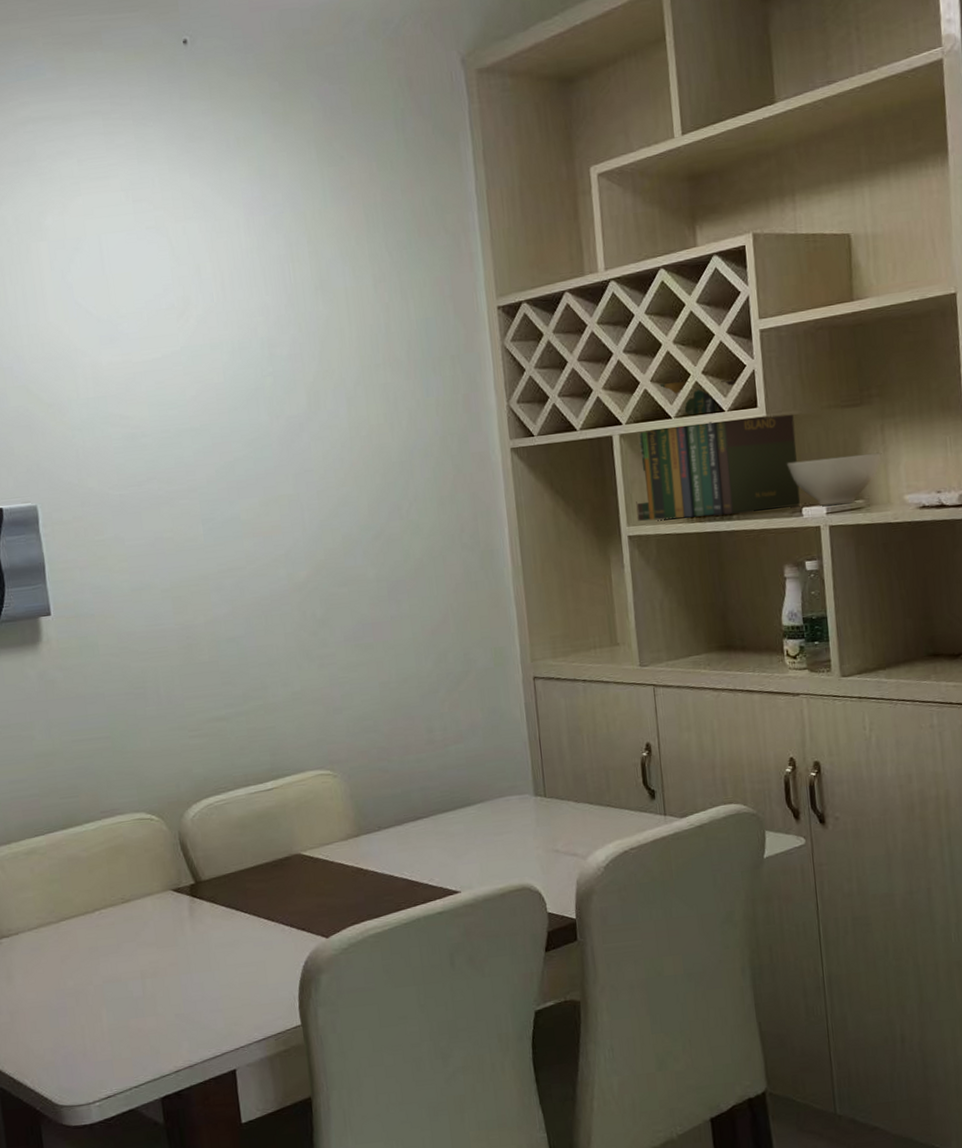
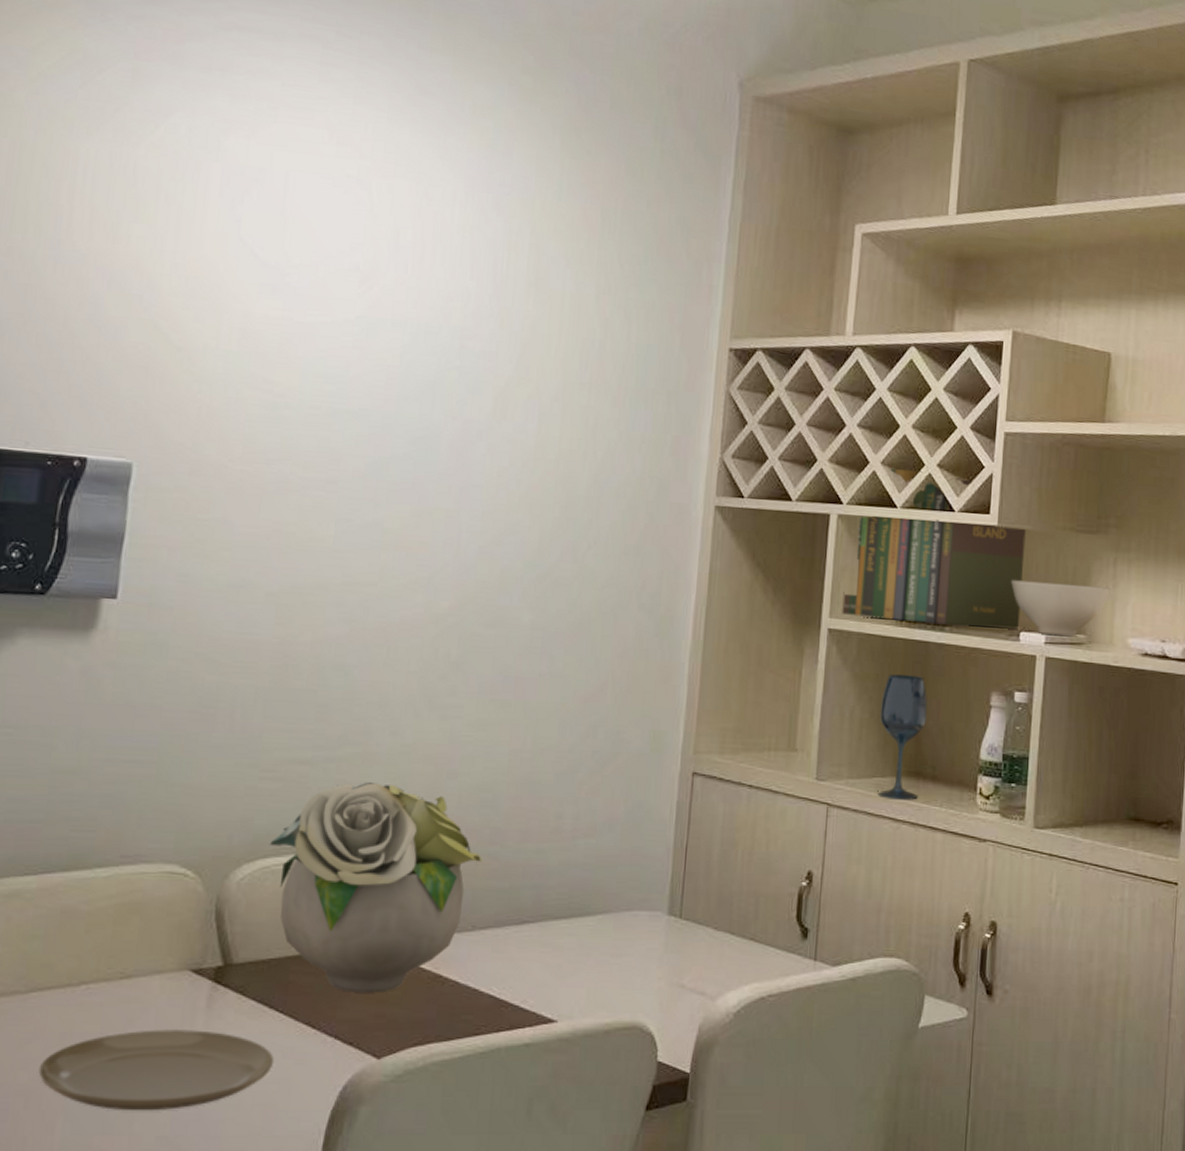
plate: none [80,933,249,999] -> present [38,1029,275,1111]
flower arrangement: none [208,726,376,891] -> present [269,782,483,993]
wineglass: none [685,562,732,673] -> present [877,674,928,801]

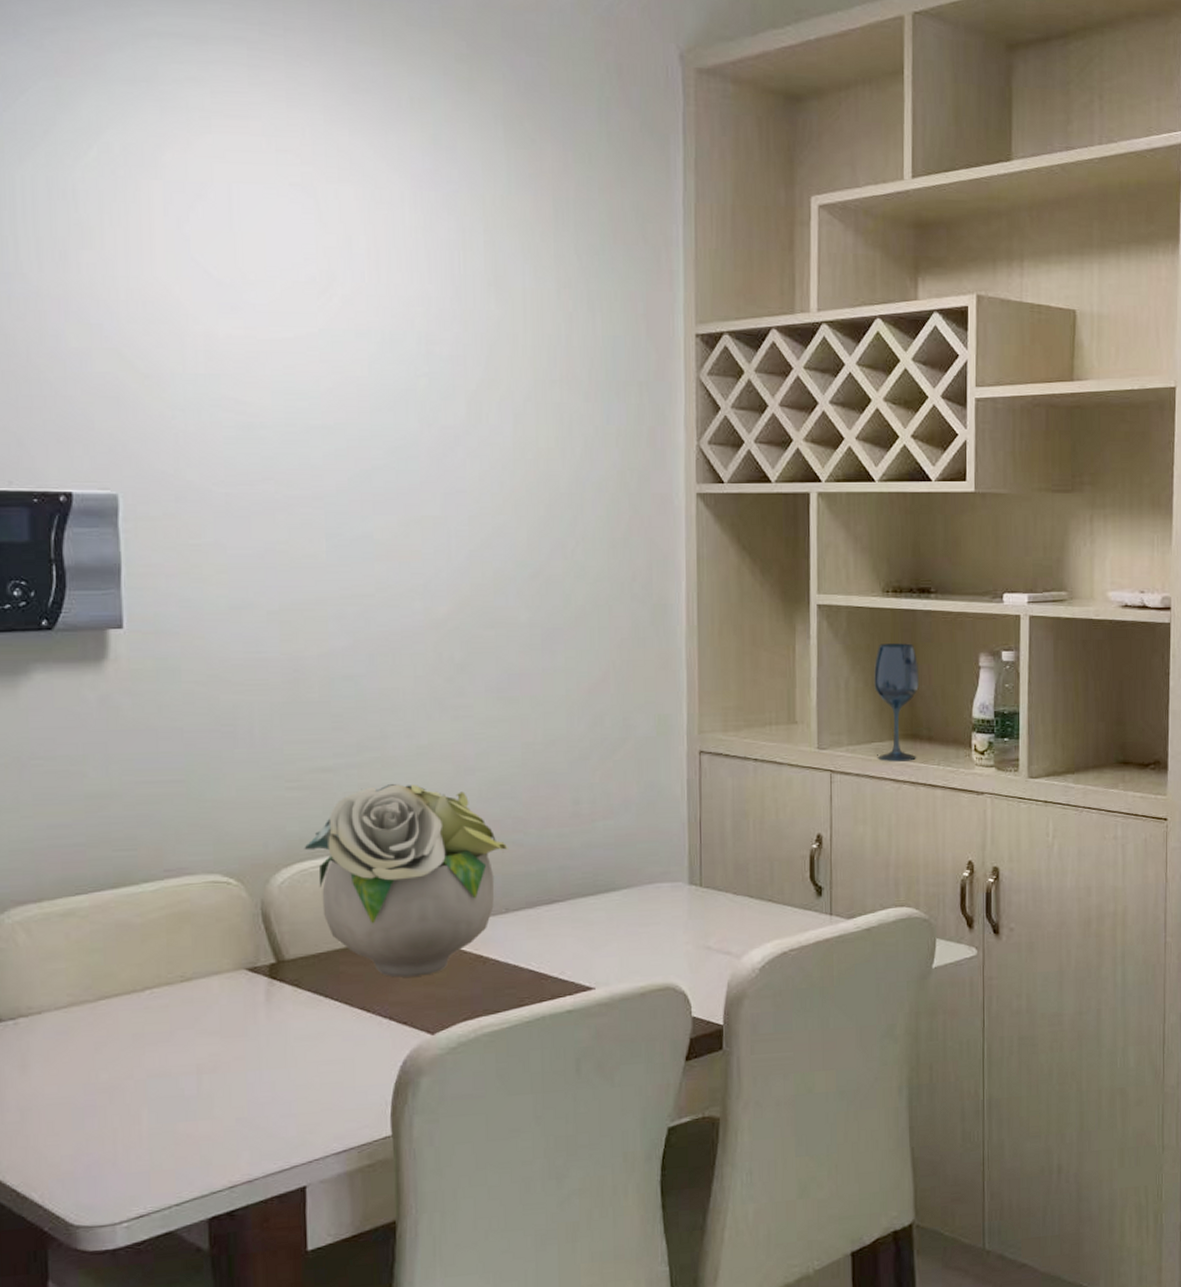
plate: present [38,1029,275,1111] -> none [117,1022,336,1099]
books: present [842,468,1026,629] -> none [829,442,1003,592]
bowl: present [1011,580,1111,636] -> none [992,543,1089,594]

